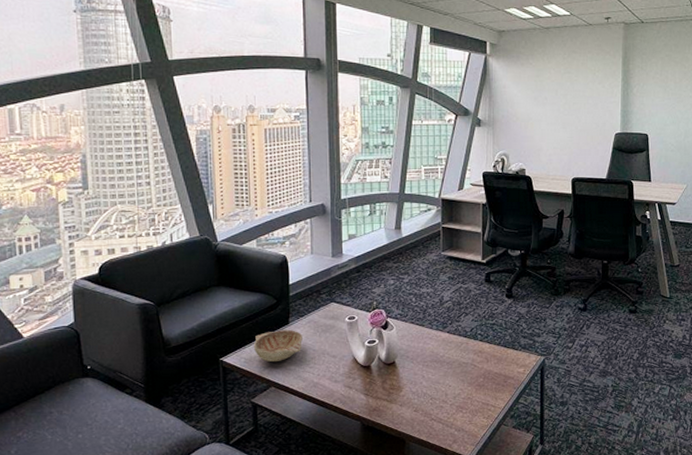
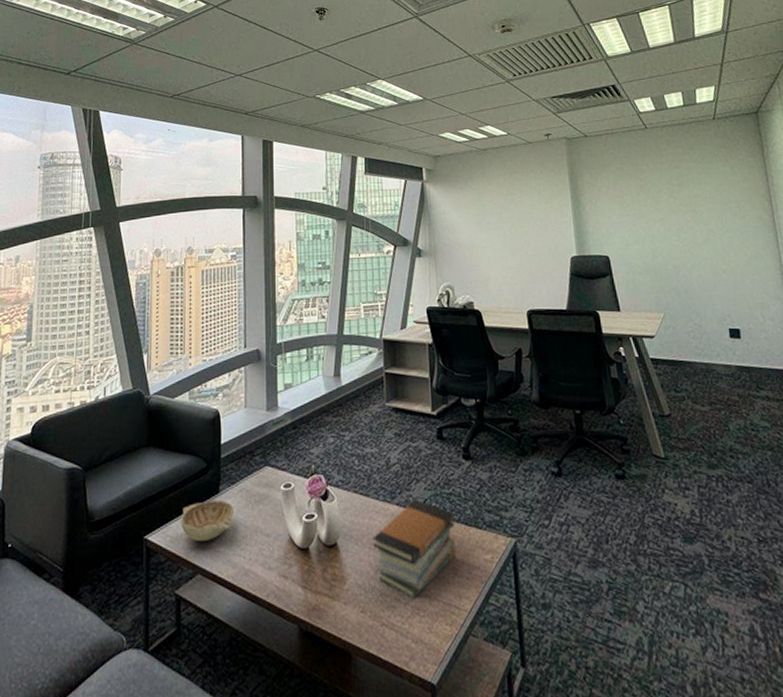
book stack: none [426,328,496,401] -> present [372,499,457,599]

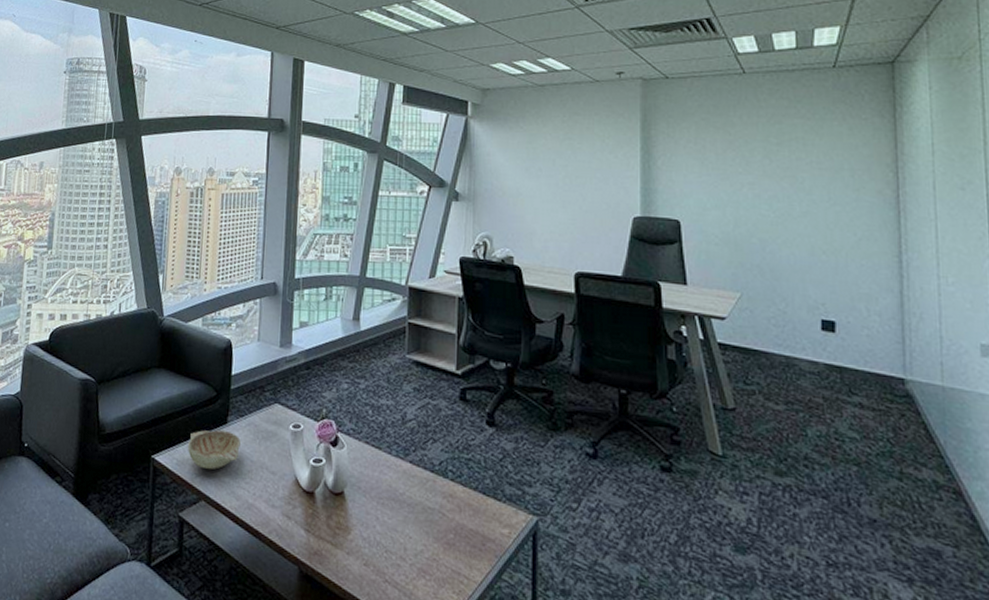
book stack: present [372,499,457,599] -> none [381,459,472,562]

